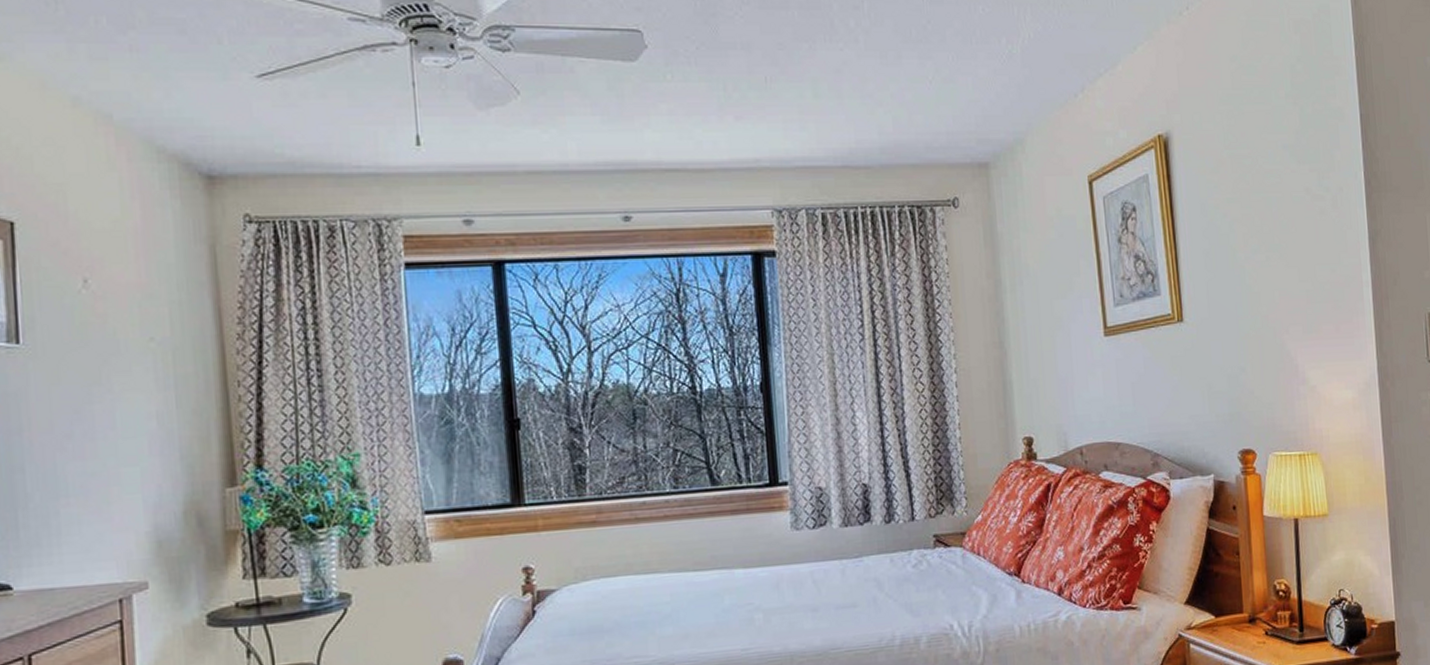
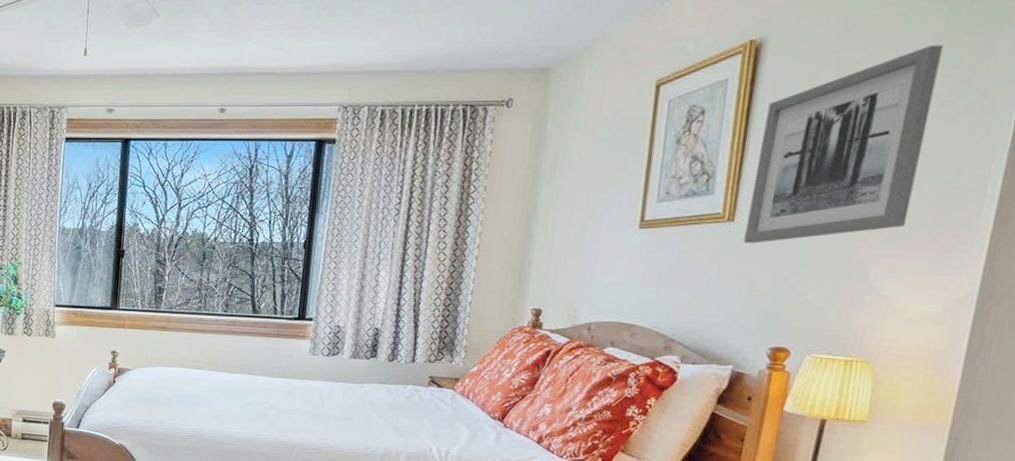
wall art: none [1186,142,1314,344] -> present [744,45,943,244]

